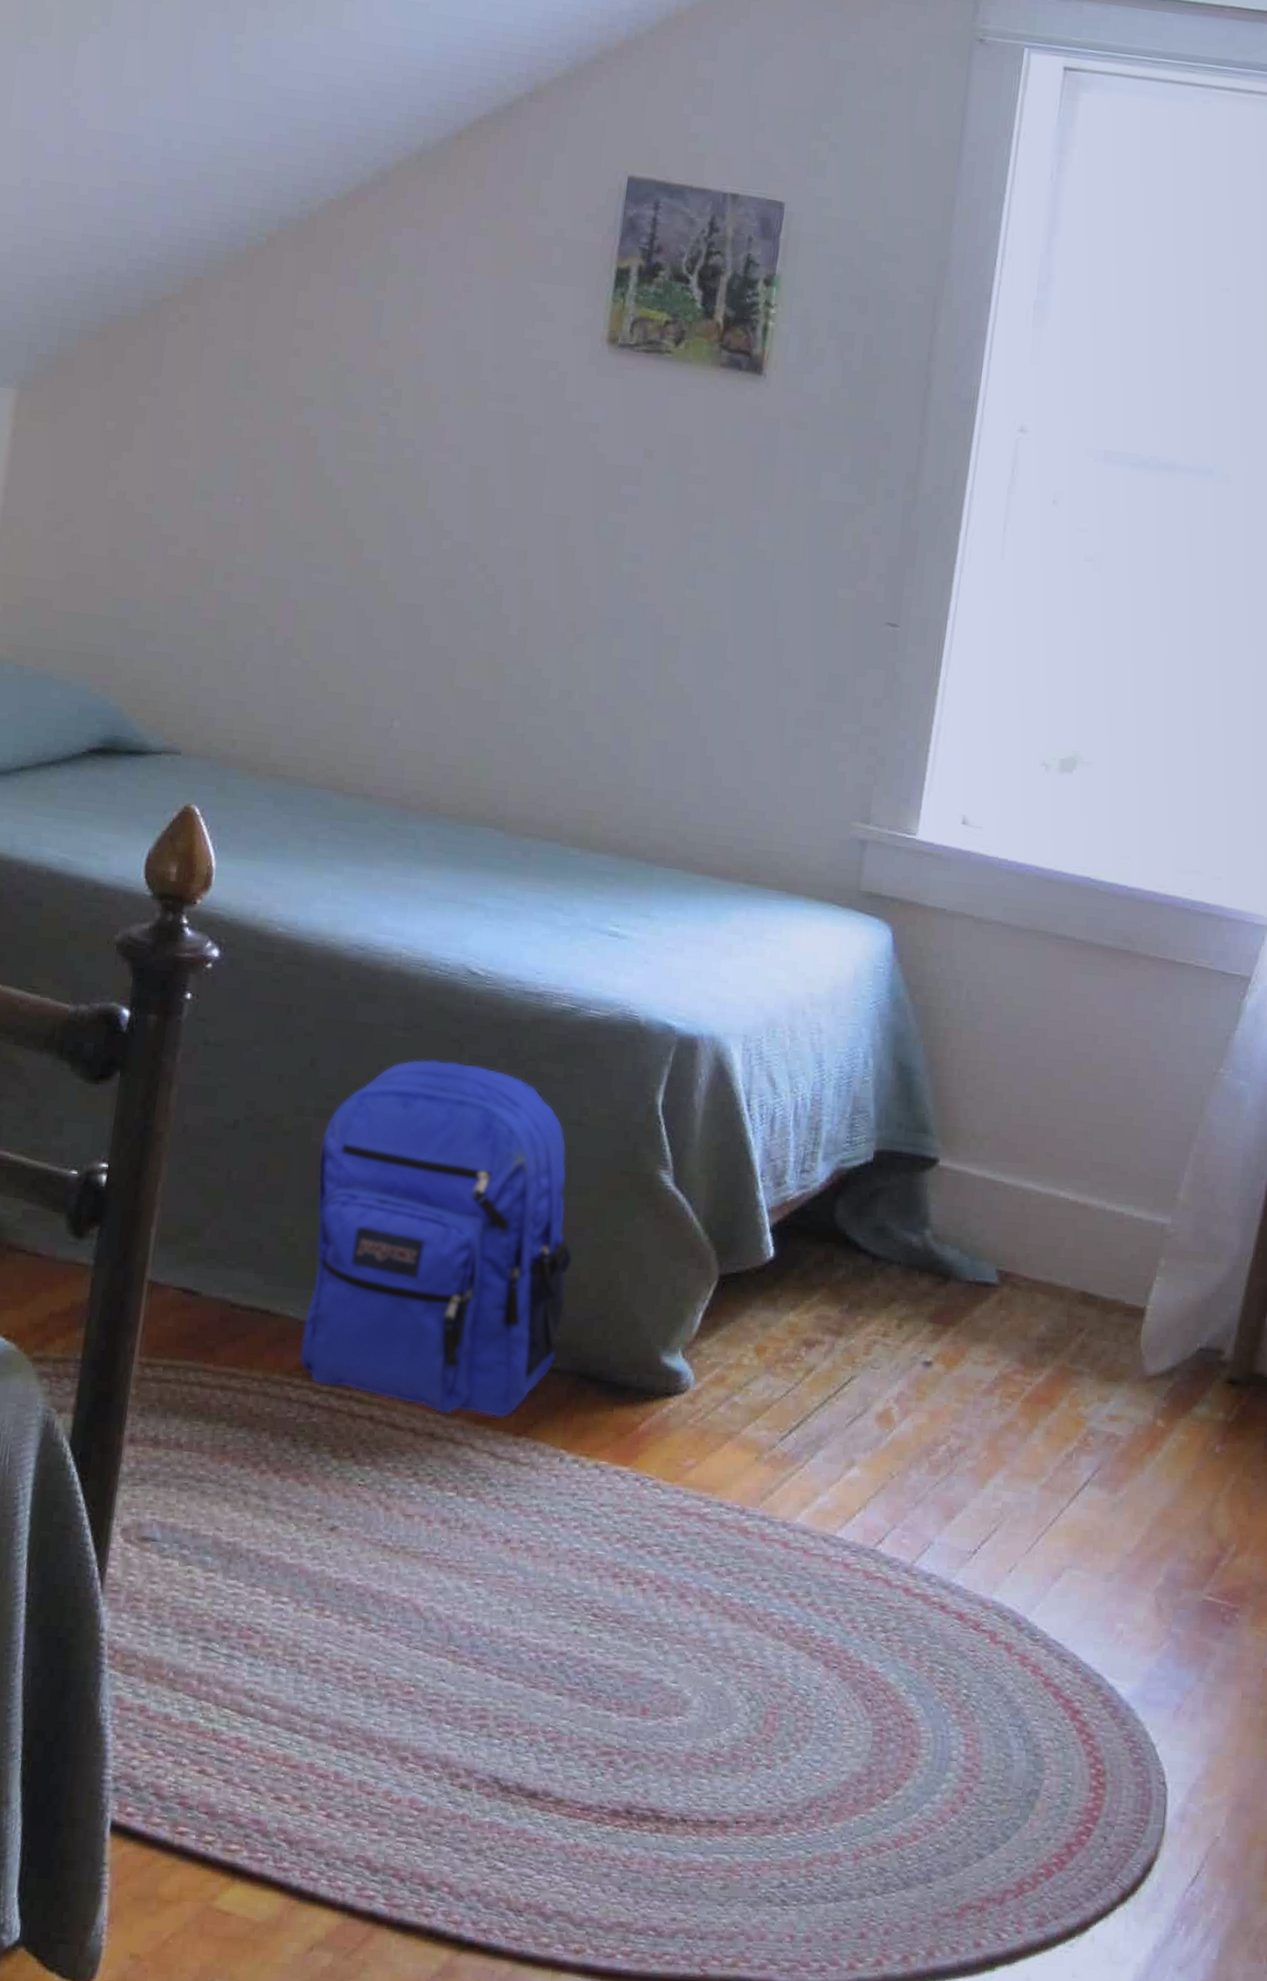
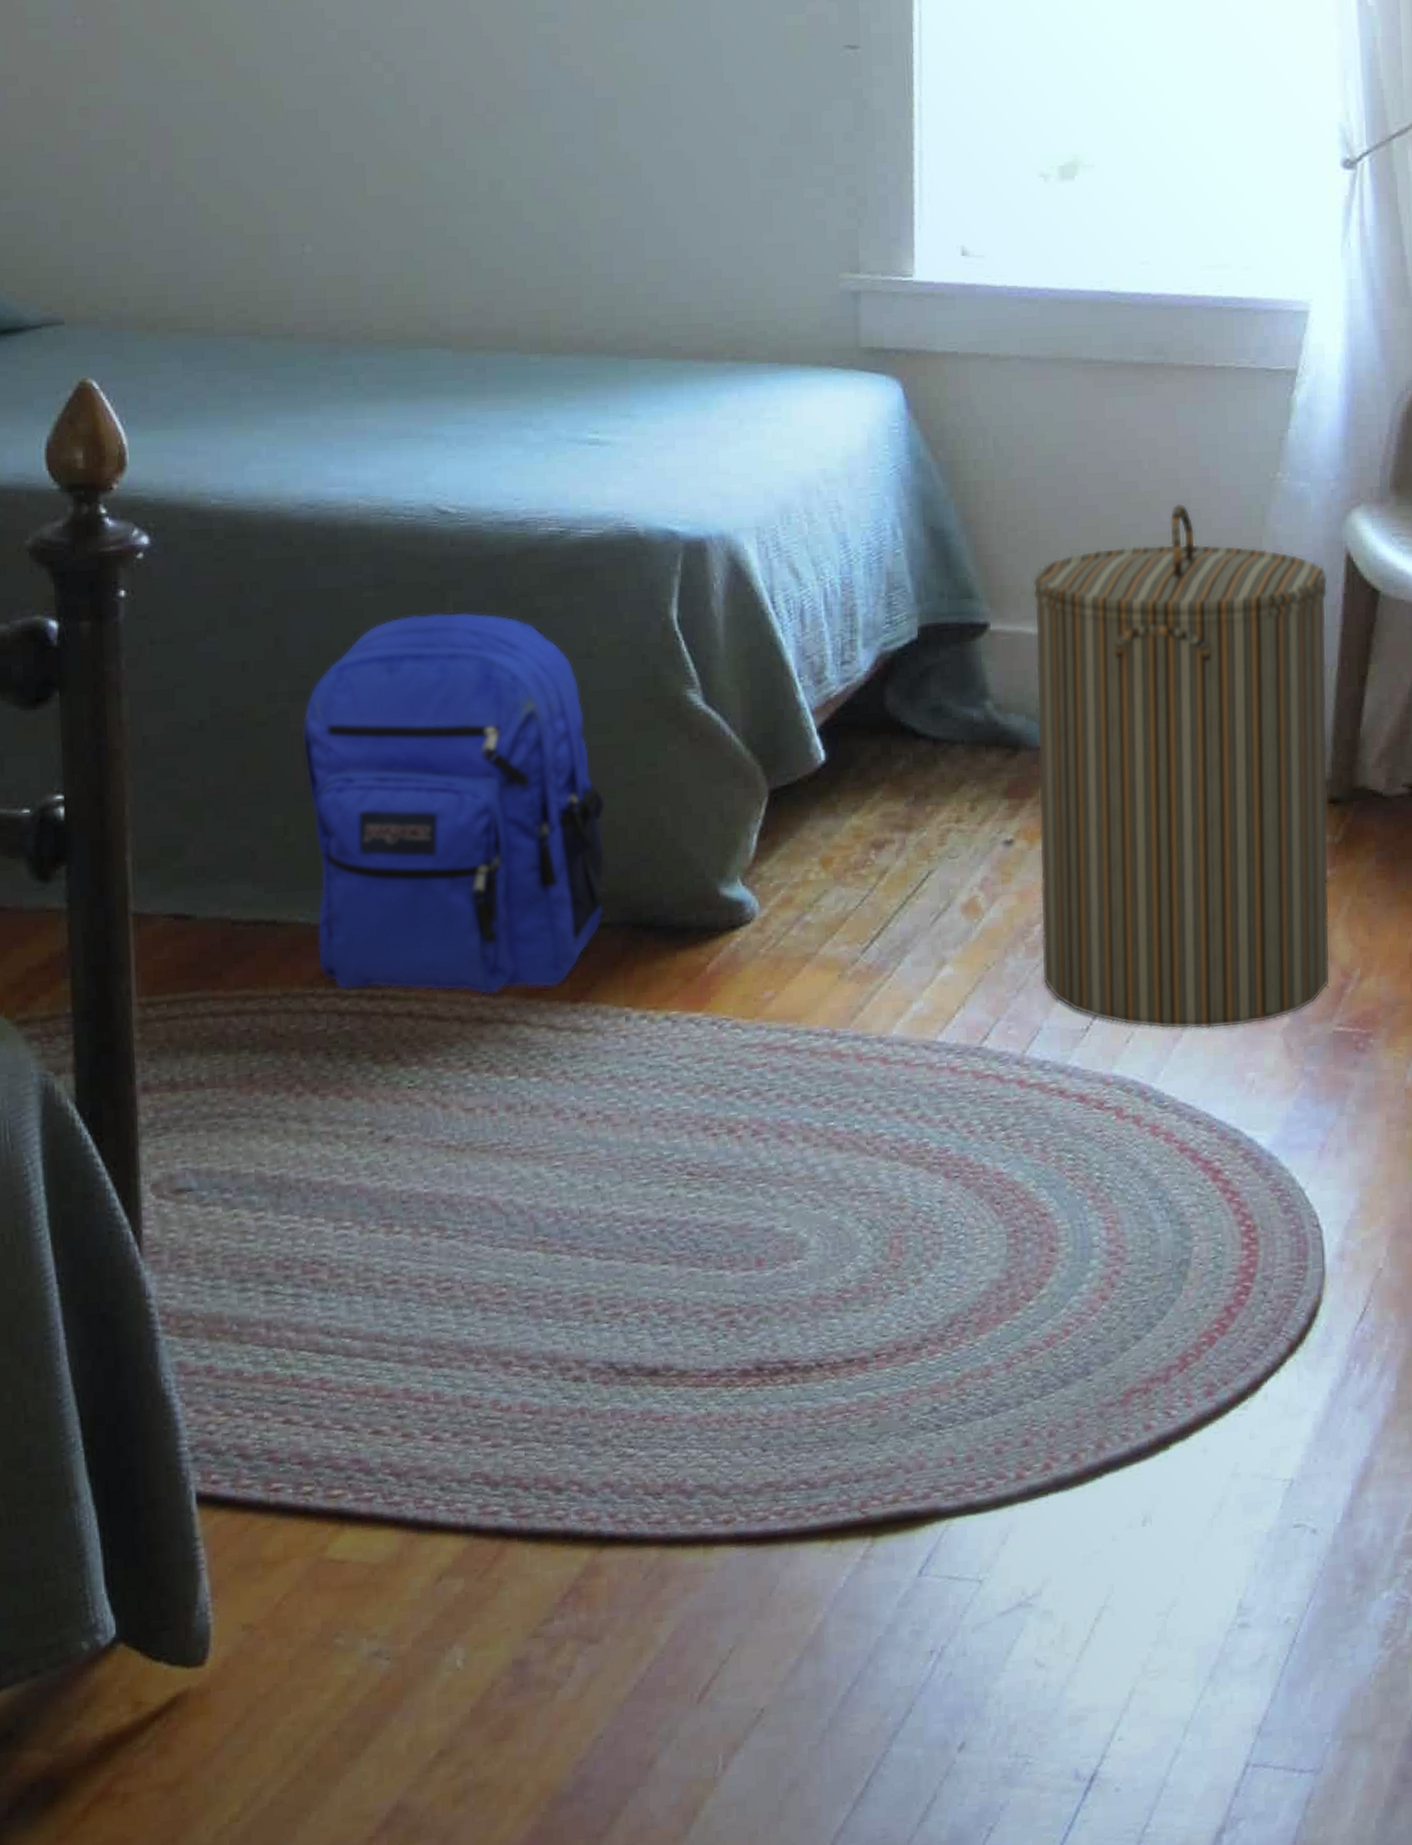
laundry hamper: none [940,1080,1254,1578] -> present [1032,503,1330,1029]

